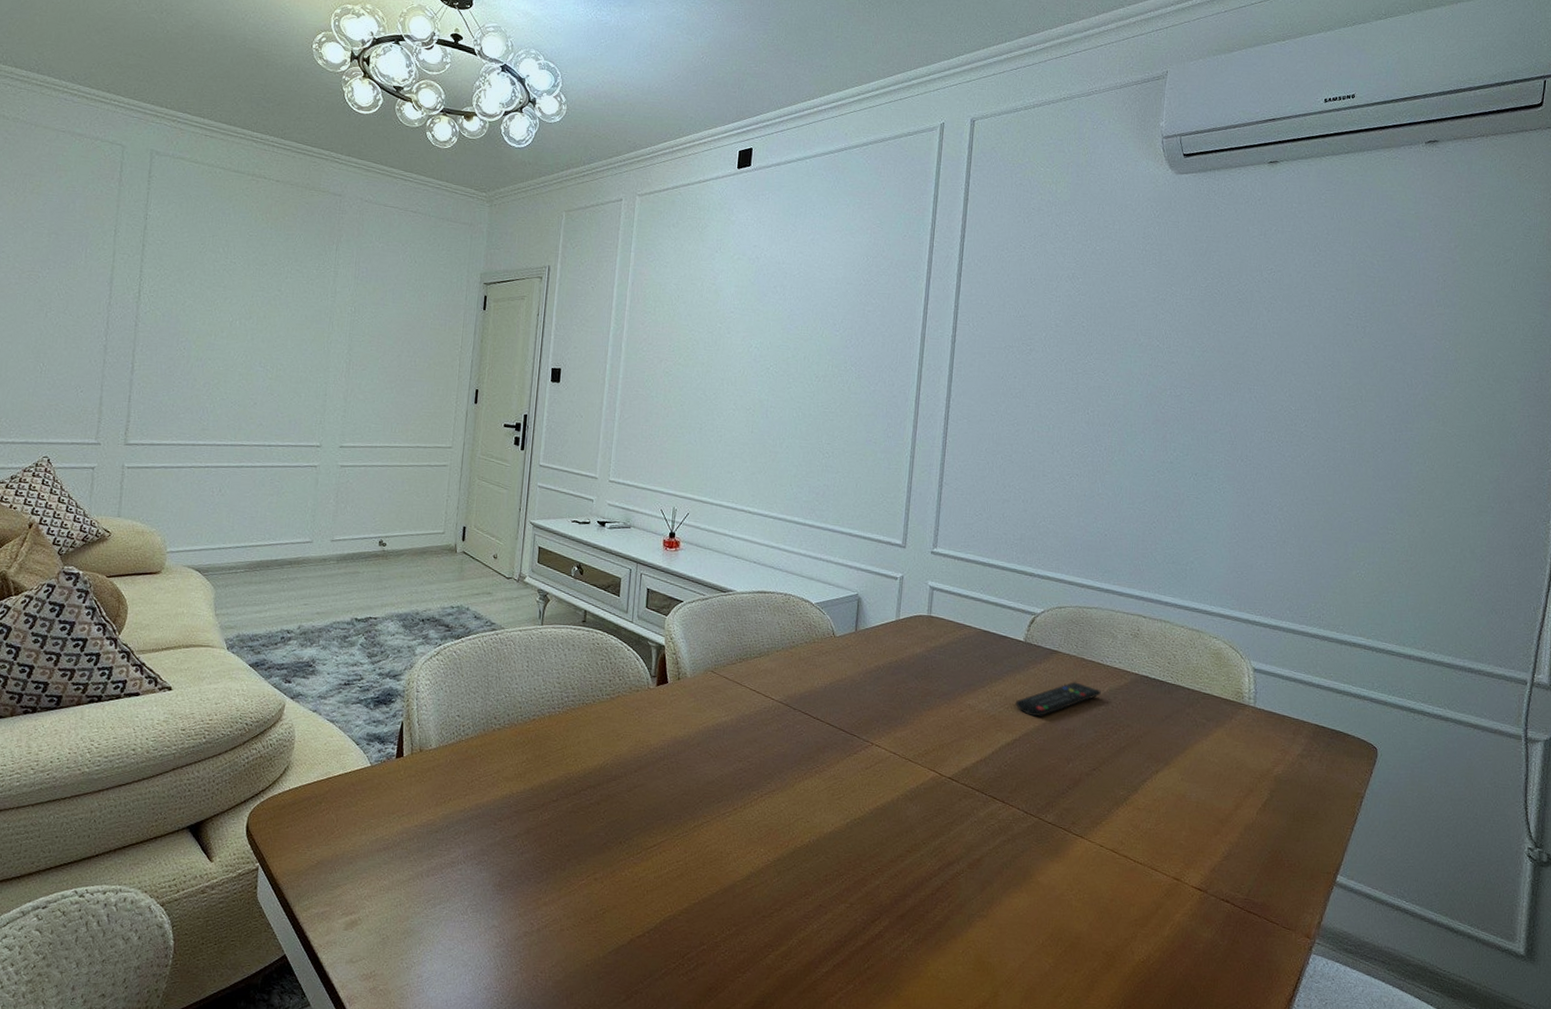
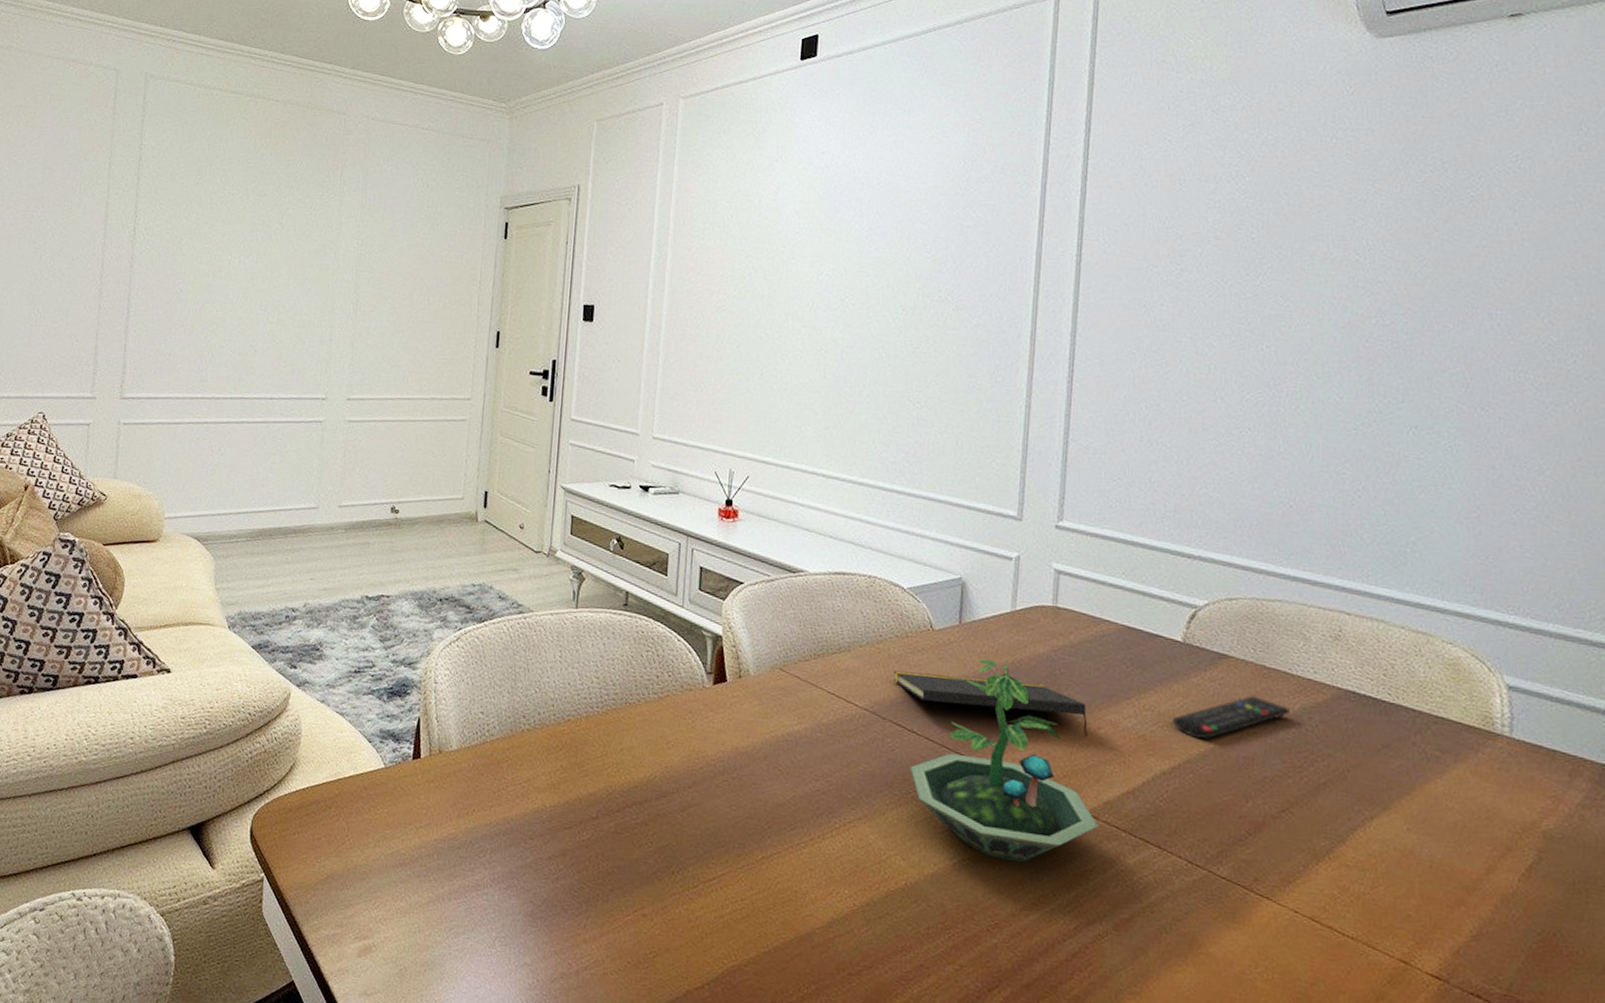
notepad: none [802,670,952,718] -> present [893,670,1088,736]
terrarium: none [814,658,959,820] -> present [910,658,1099,863]

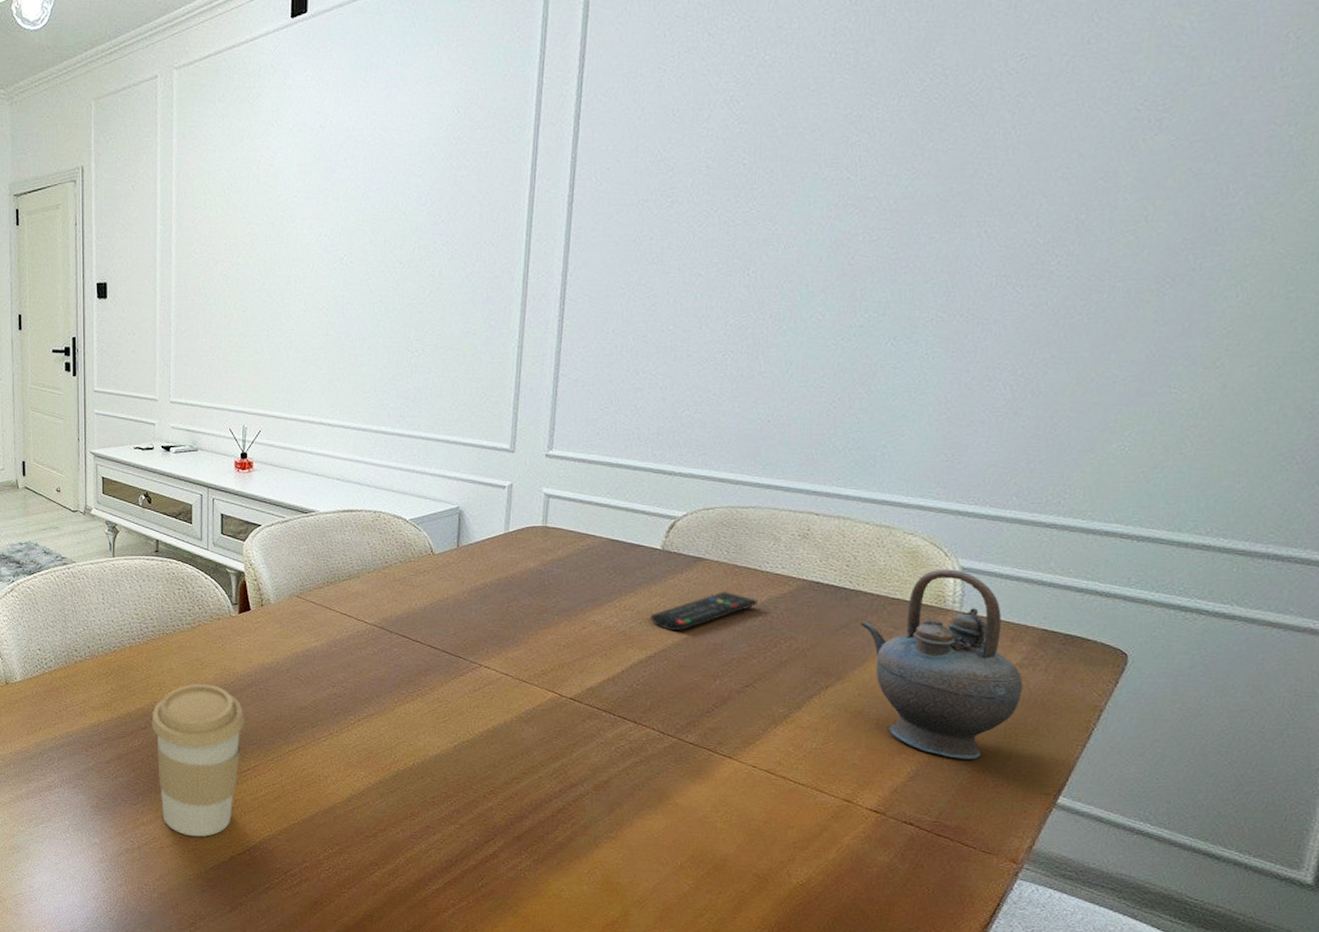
coffee cup: none [604,766,714,964] -> present [151,683,245,837]
notepad: present [893,670,1088,736] -> none [398,591,573,635]
terrarium: present [910,658,1099,863] -> none [415,576,583,742]
teapot: none [1404,685,1588,919] -> present [860,569,1023,760]

